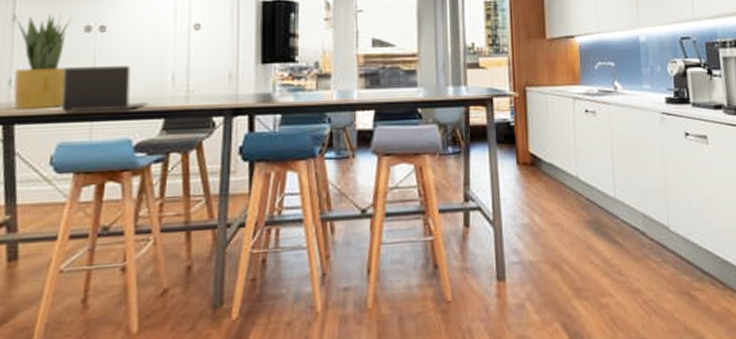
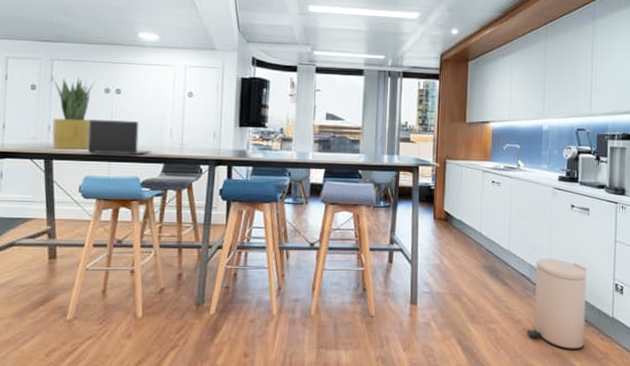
pedal bin: none [648,203,723,325] -> present [526,258,587,351]

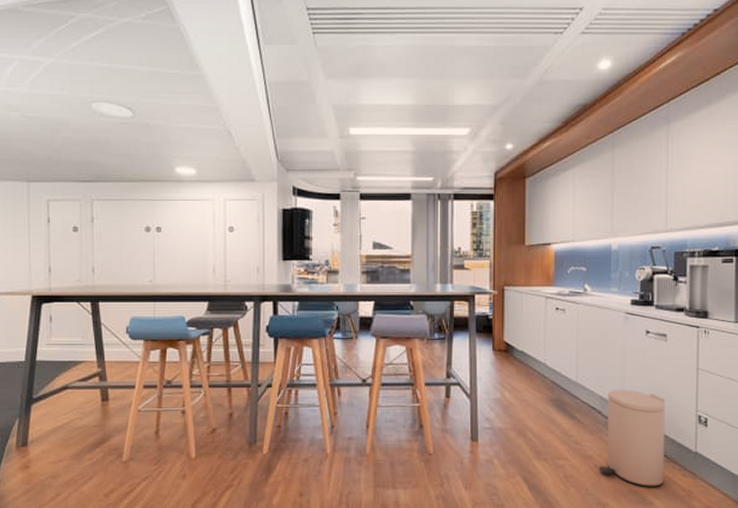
planter: present [52,77,95,150] -> none [93,217,135,291]
laptop computer: present [87,120,151,156] -> none [131,259,195,295]

